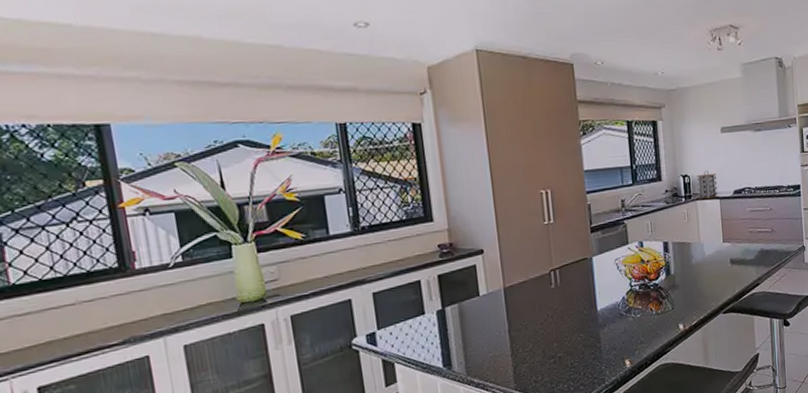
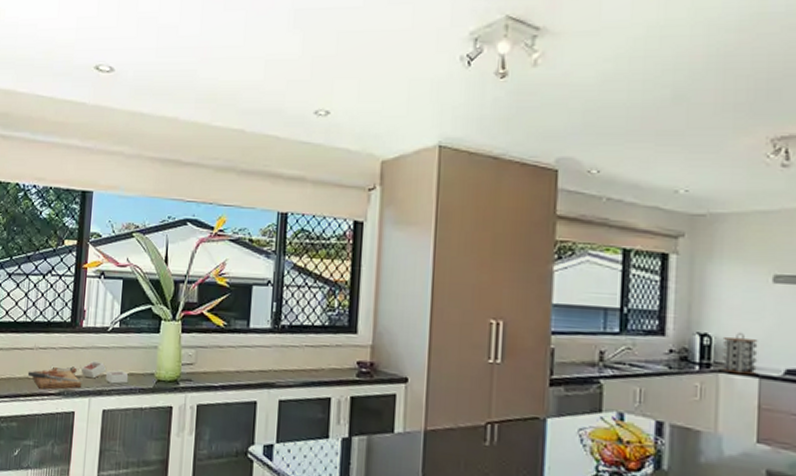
cutting board: none [74,299,208,343] -> present [27,360,129,390]

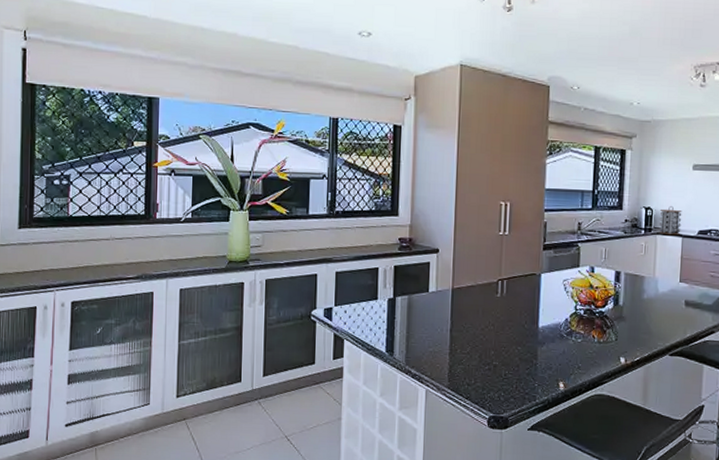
cutting board: present [27,360,129,390] -> none [105,247,203,275]

